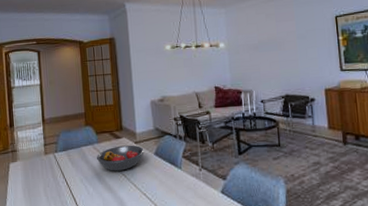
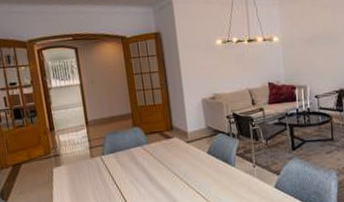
fruit bowl: present [97,145,144,171] -> none [147,144,197,172]

